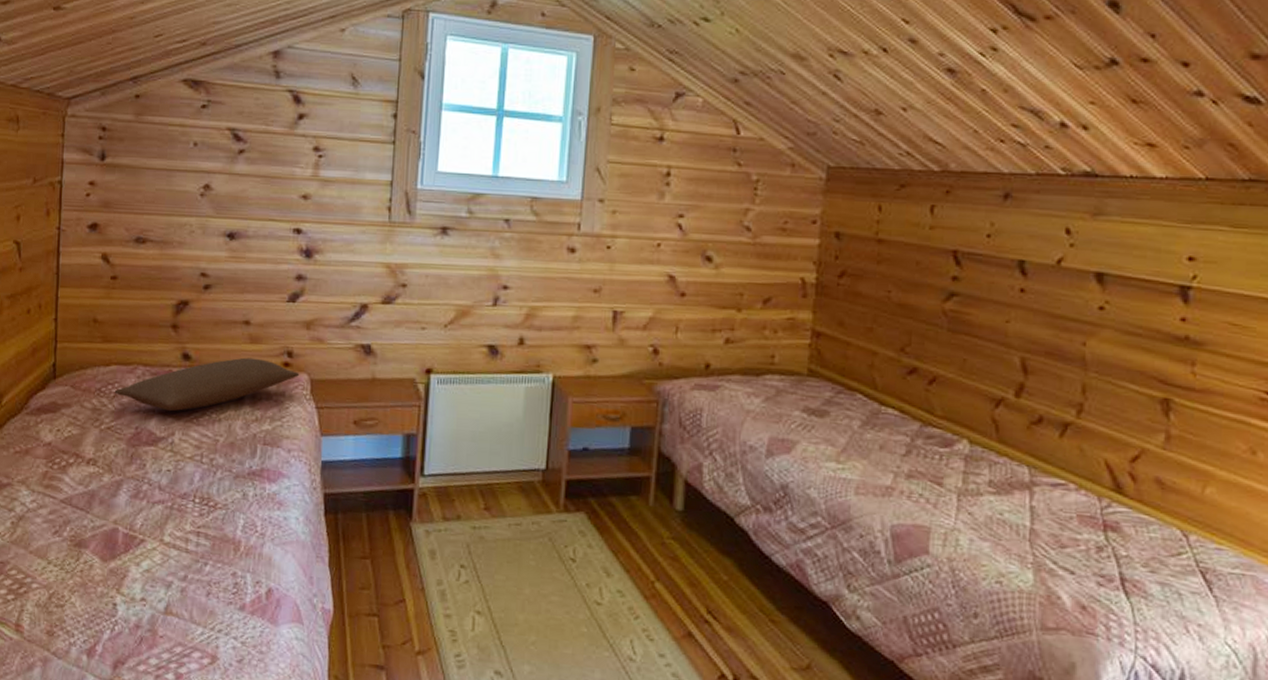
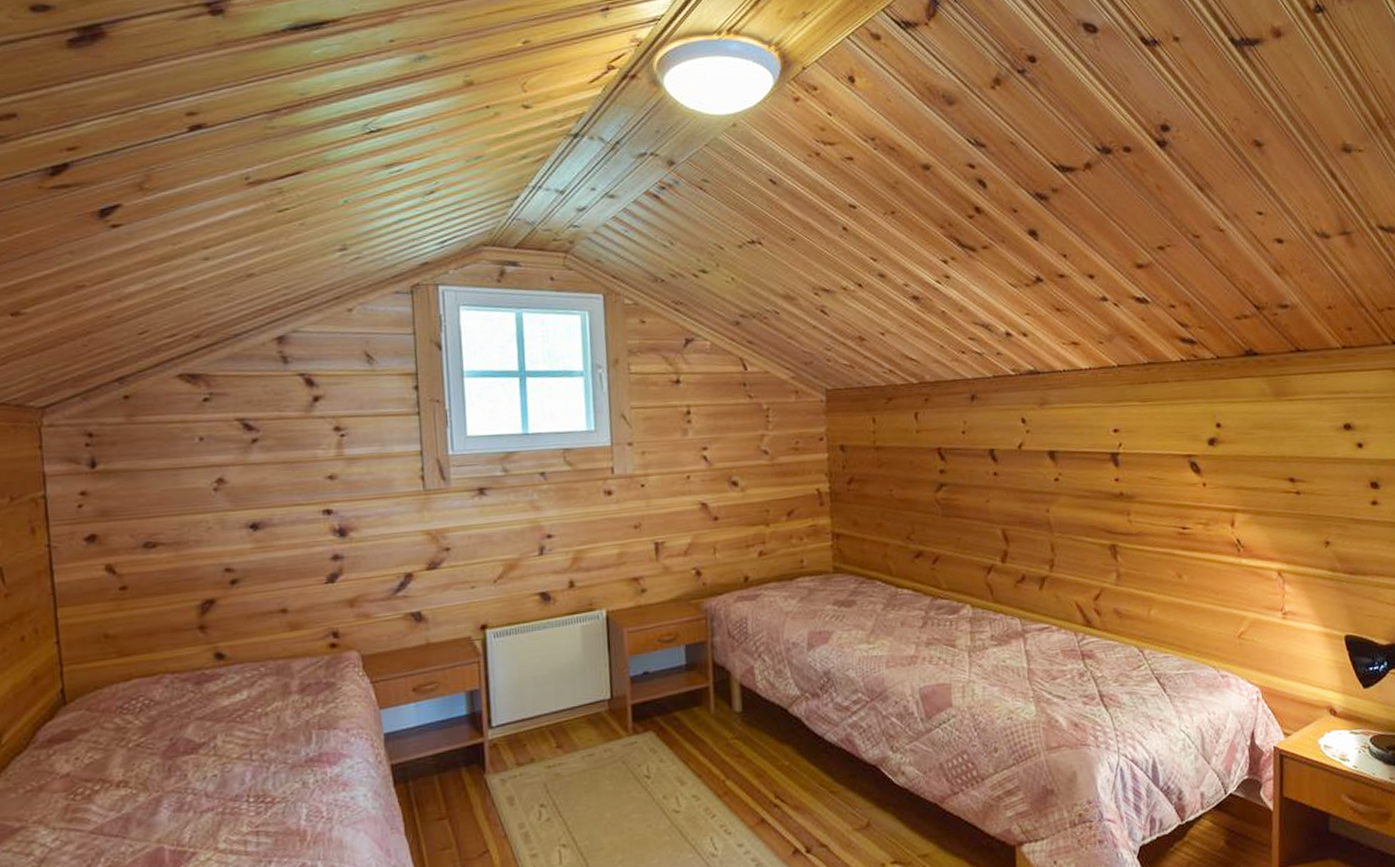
pillow: present [114,357,300,412] -> none [139,644,349,715]

